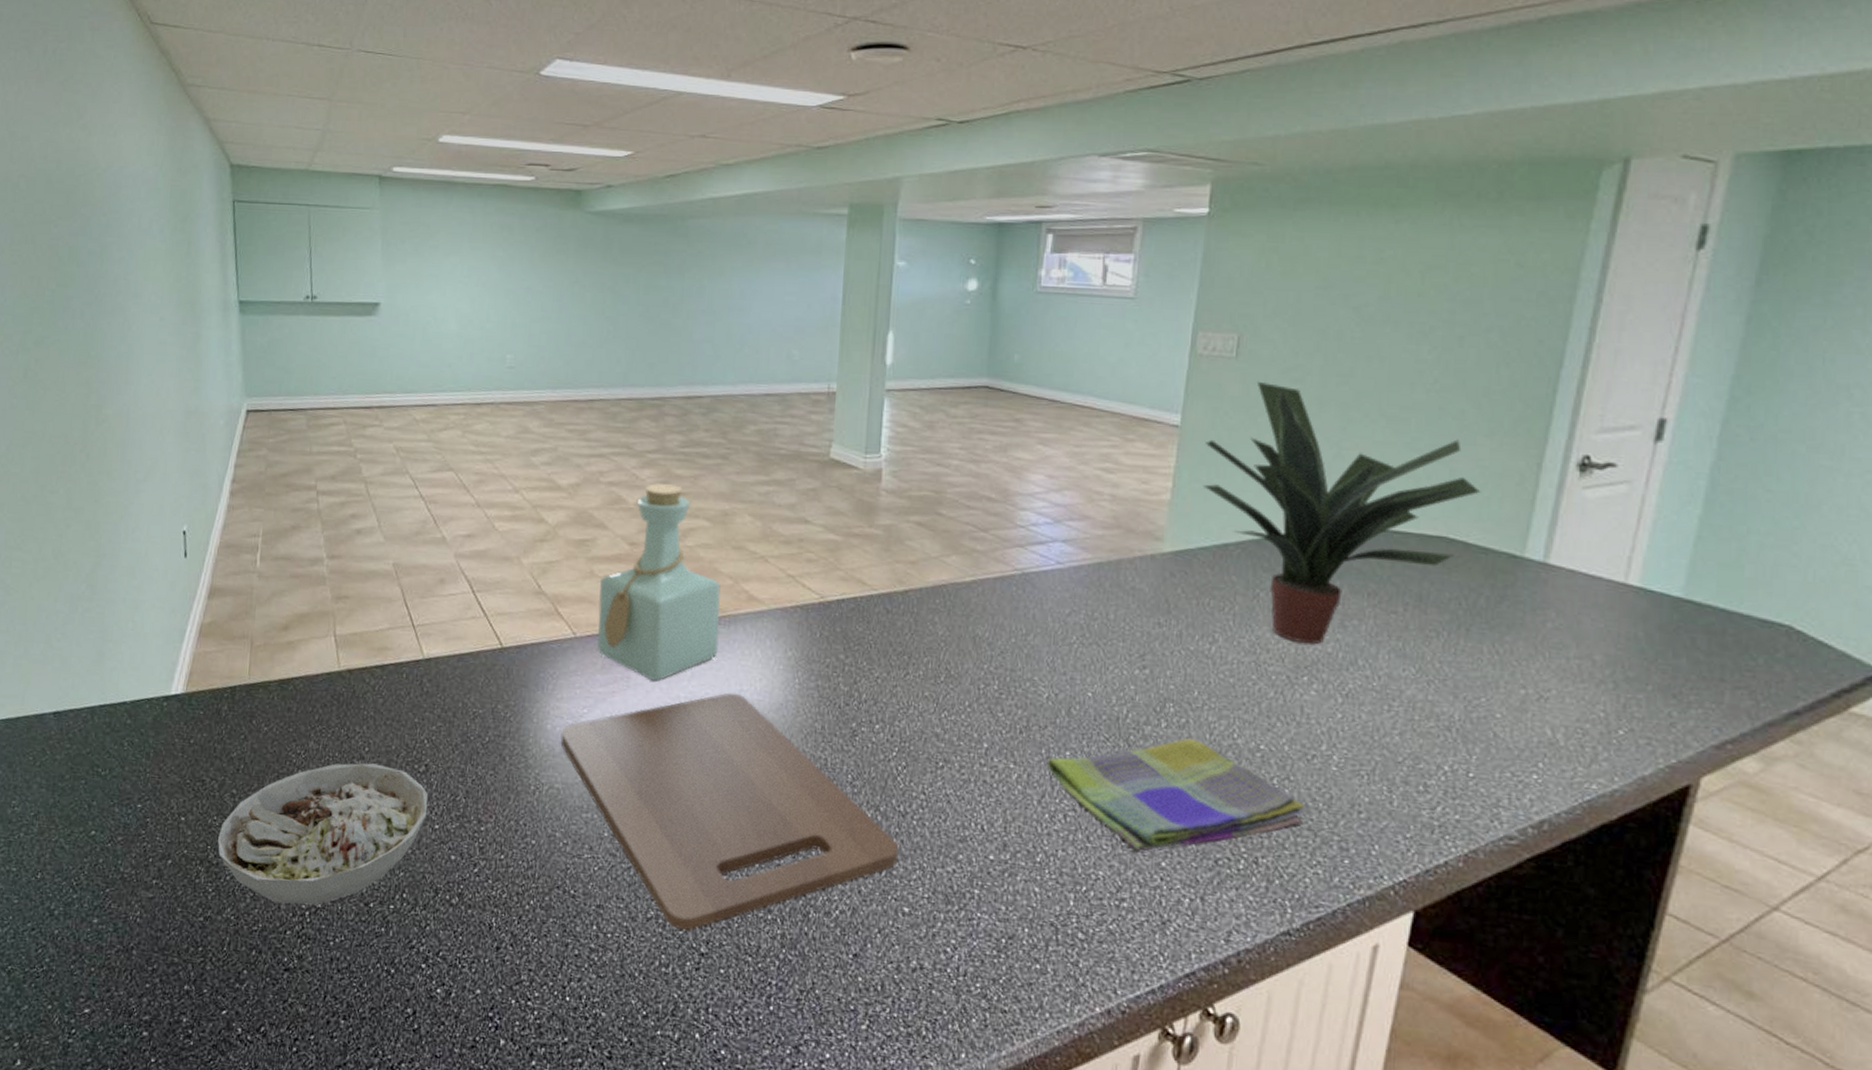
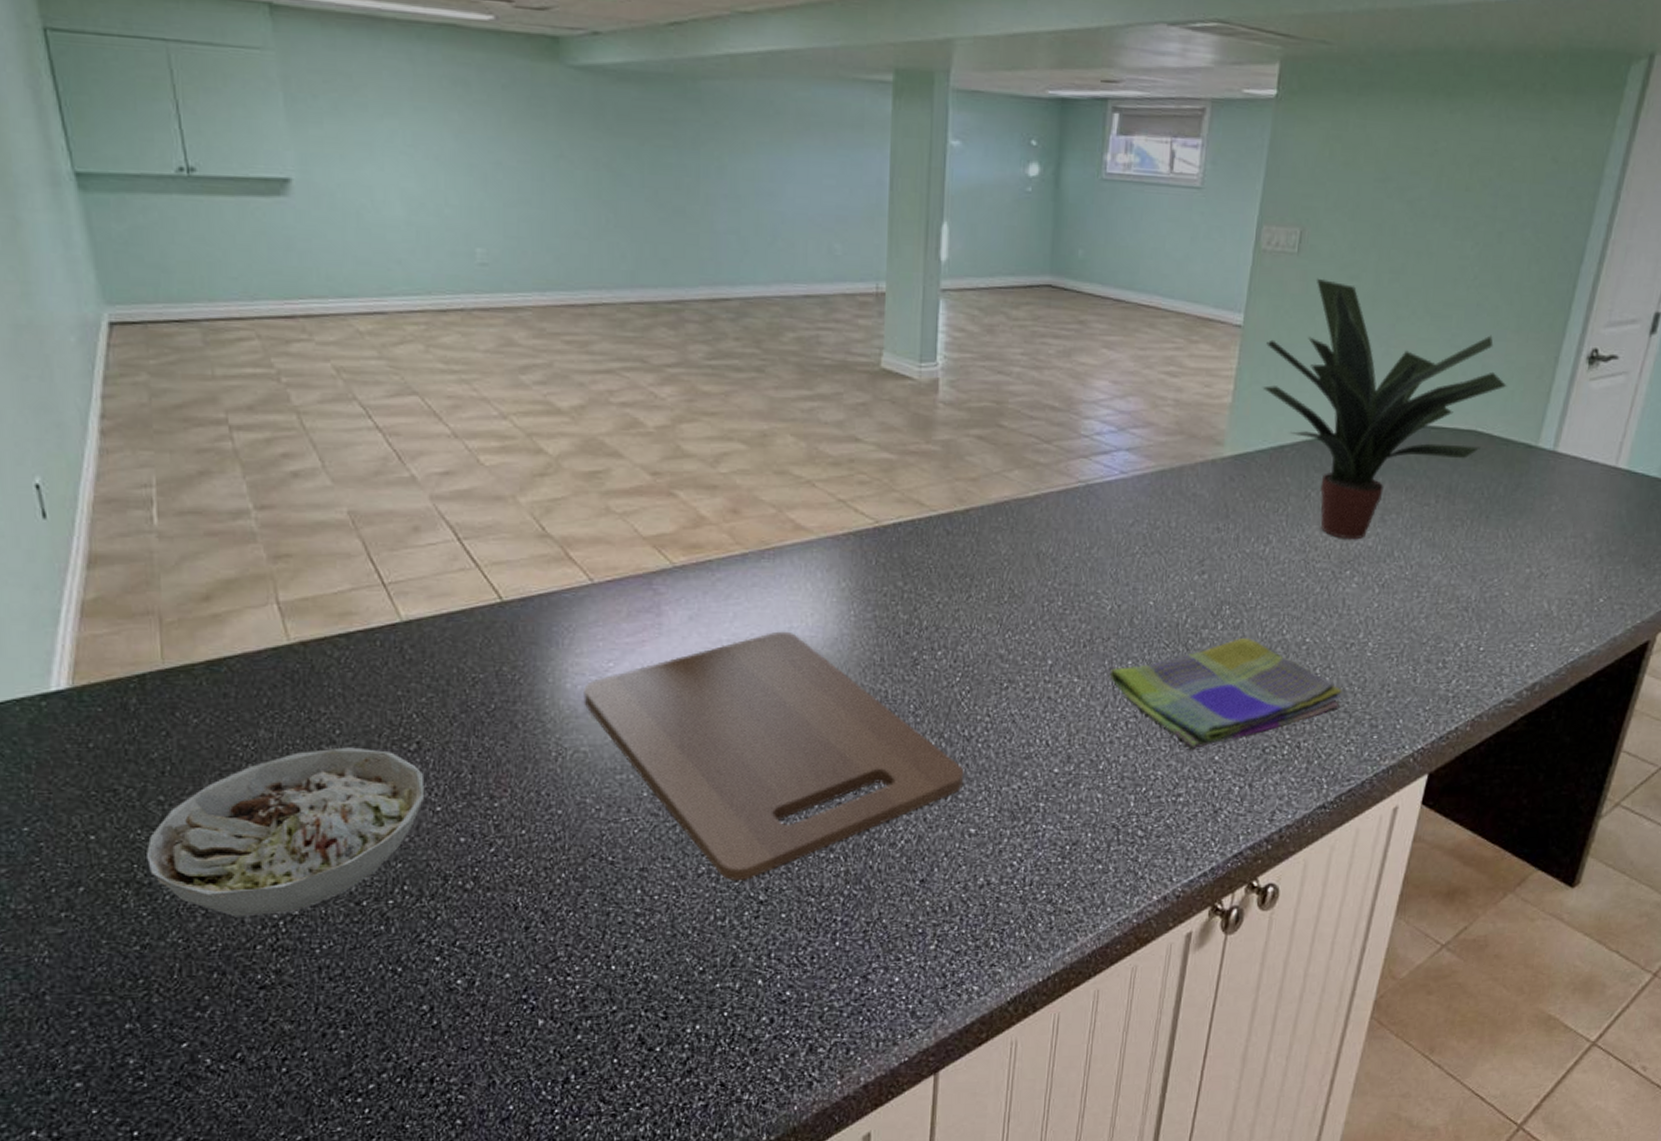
bottle: present [596,483,721,681] -> none [617,403,764,626]

